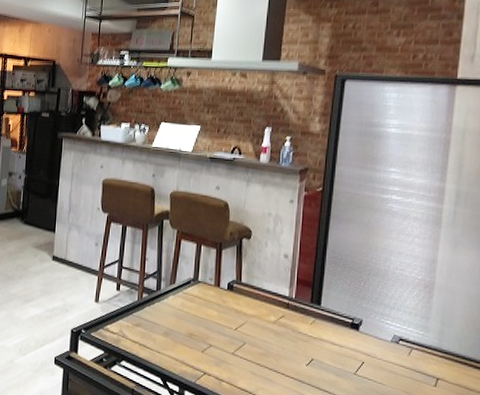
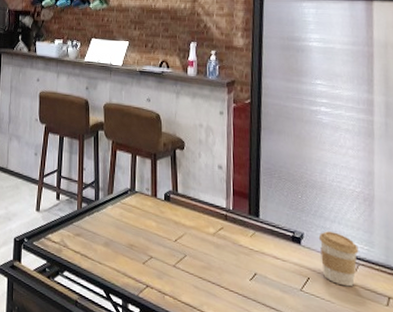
coffee cup: none [376,317,414,370] -> present [318,231,359,287]

